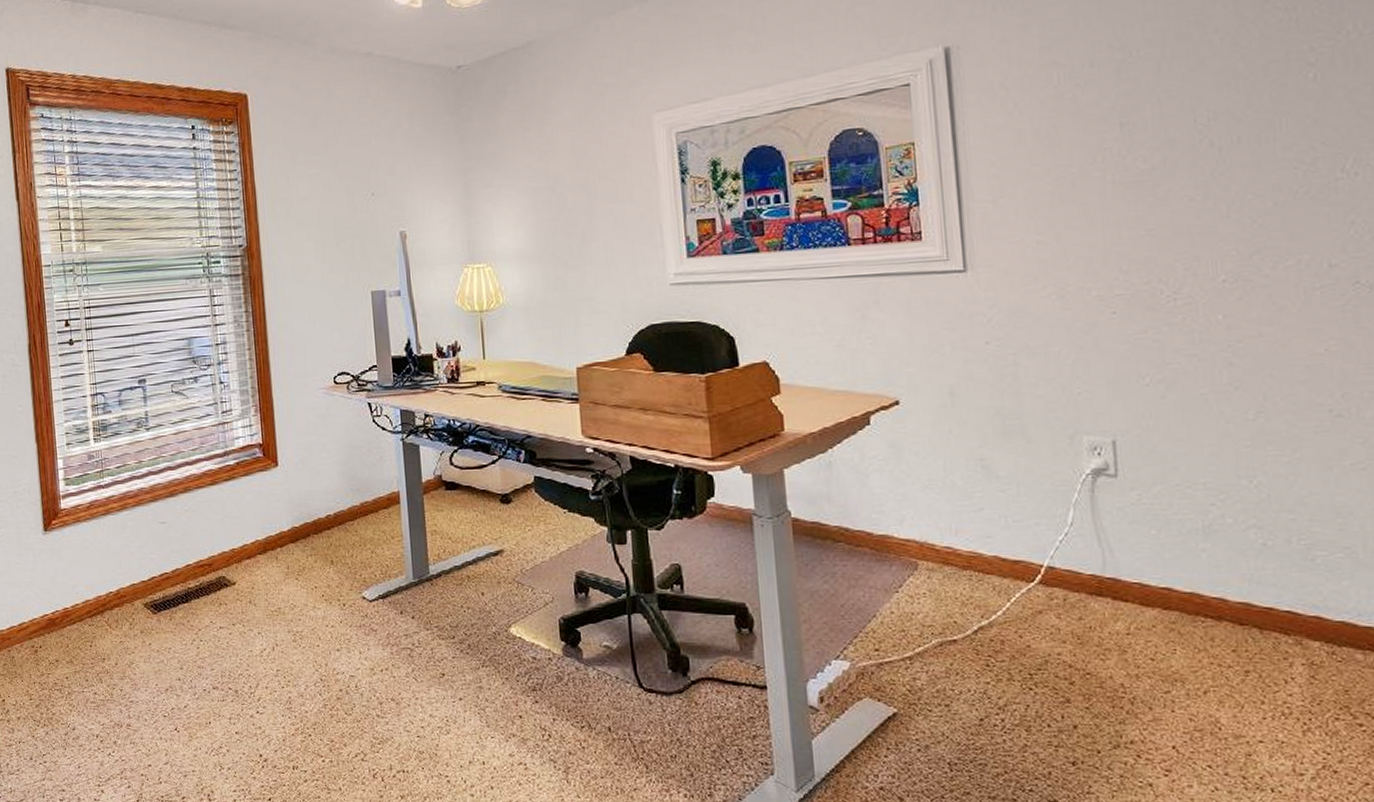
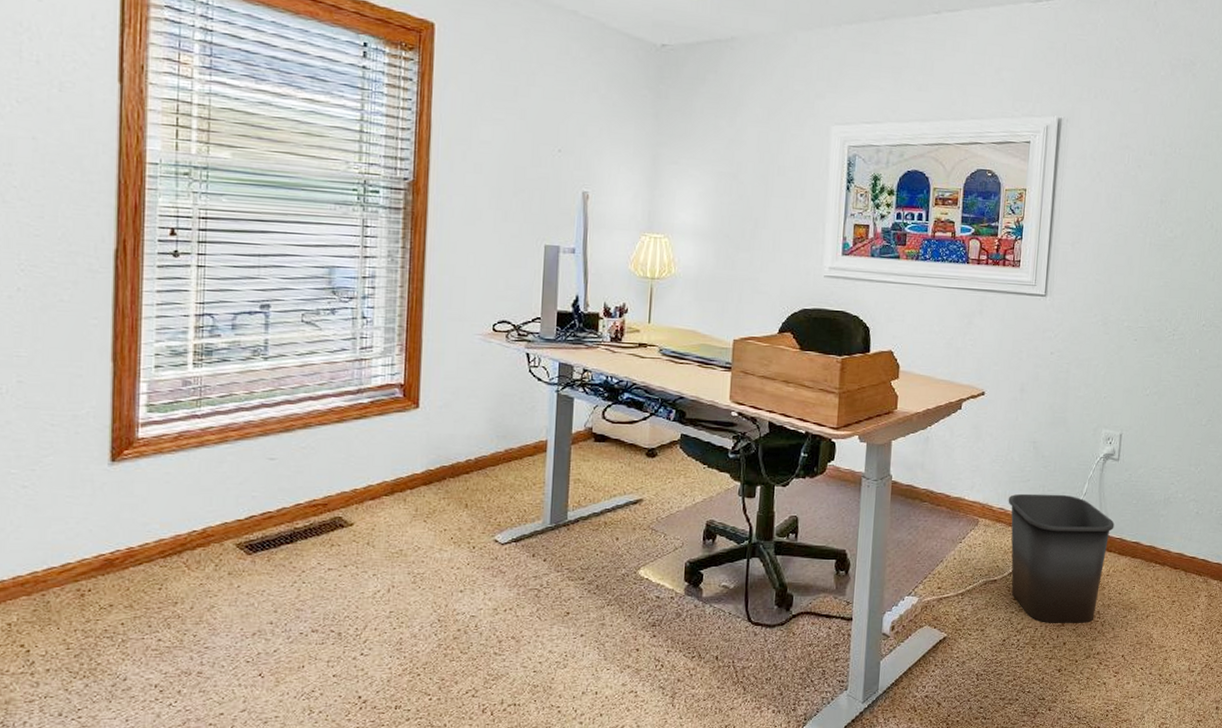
waste bin: none [955,526,1127,700] -> present [1008,493,1115,623]

